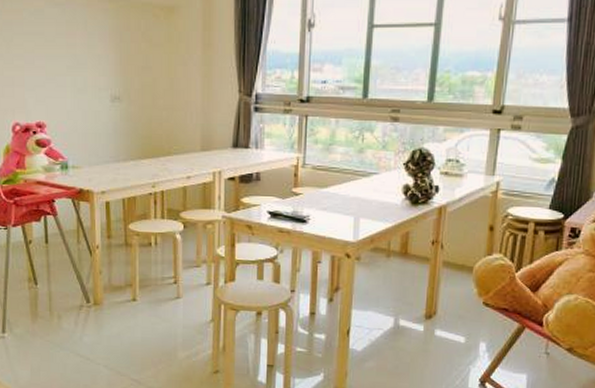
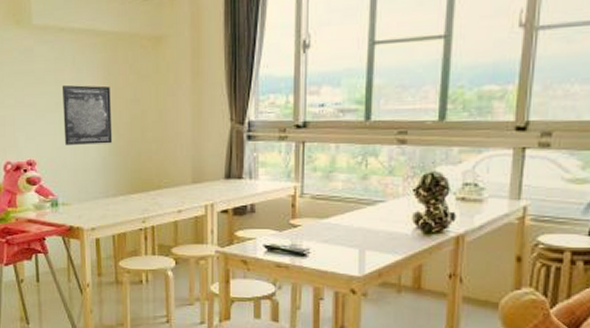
wall art: none [73,48,124,109] -> present [61,84,113,145]

